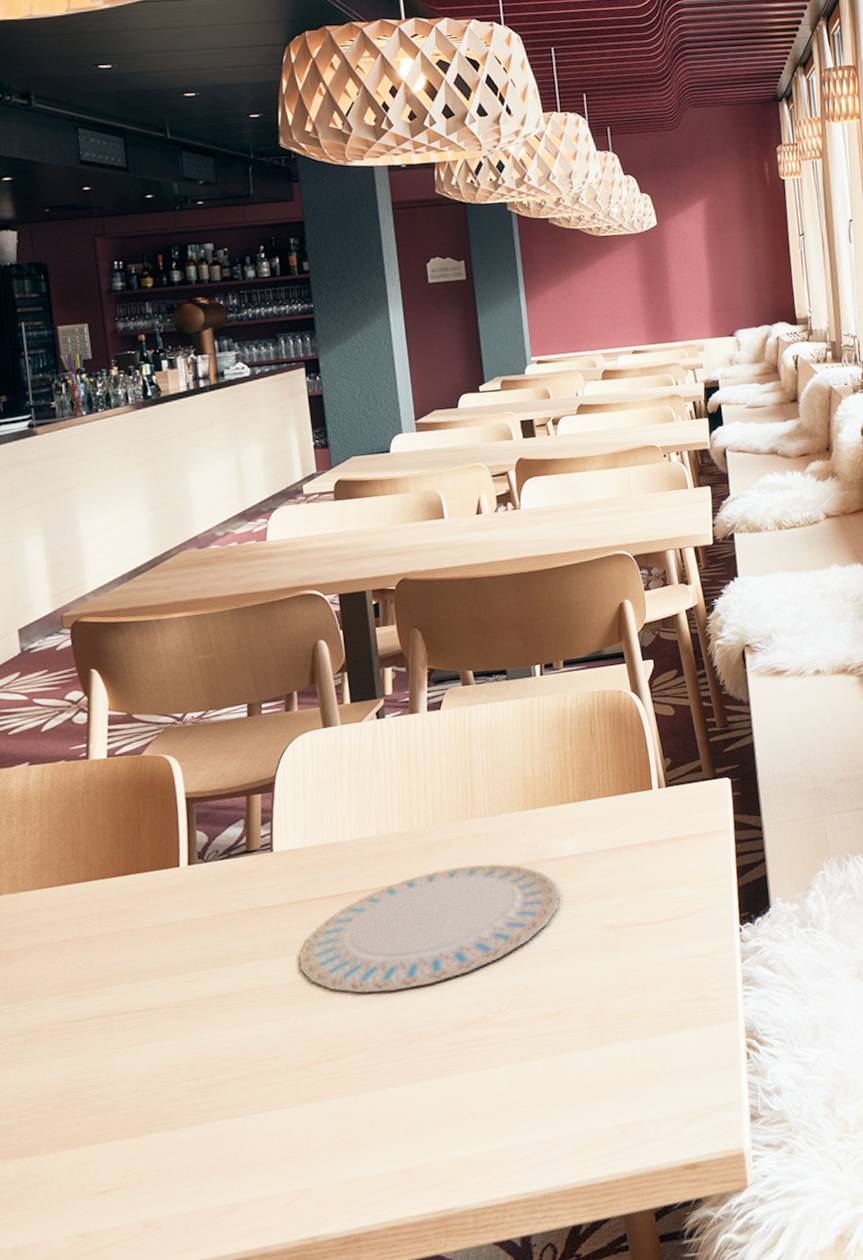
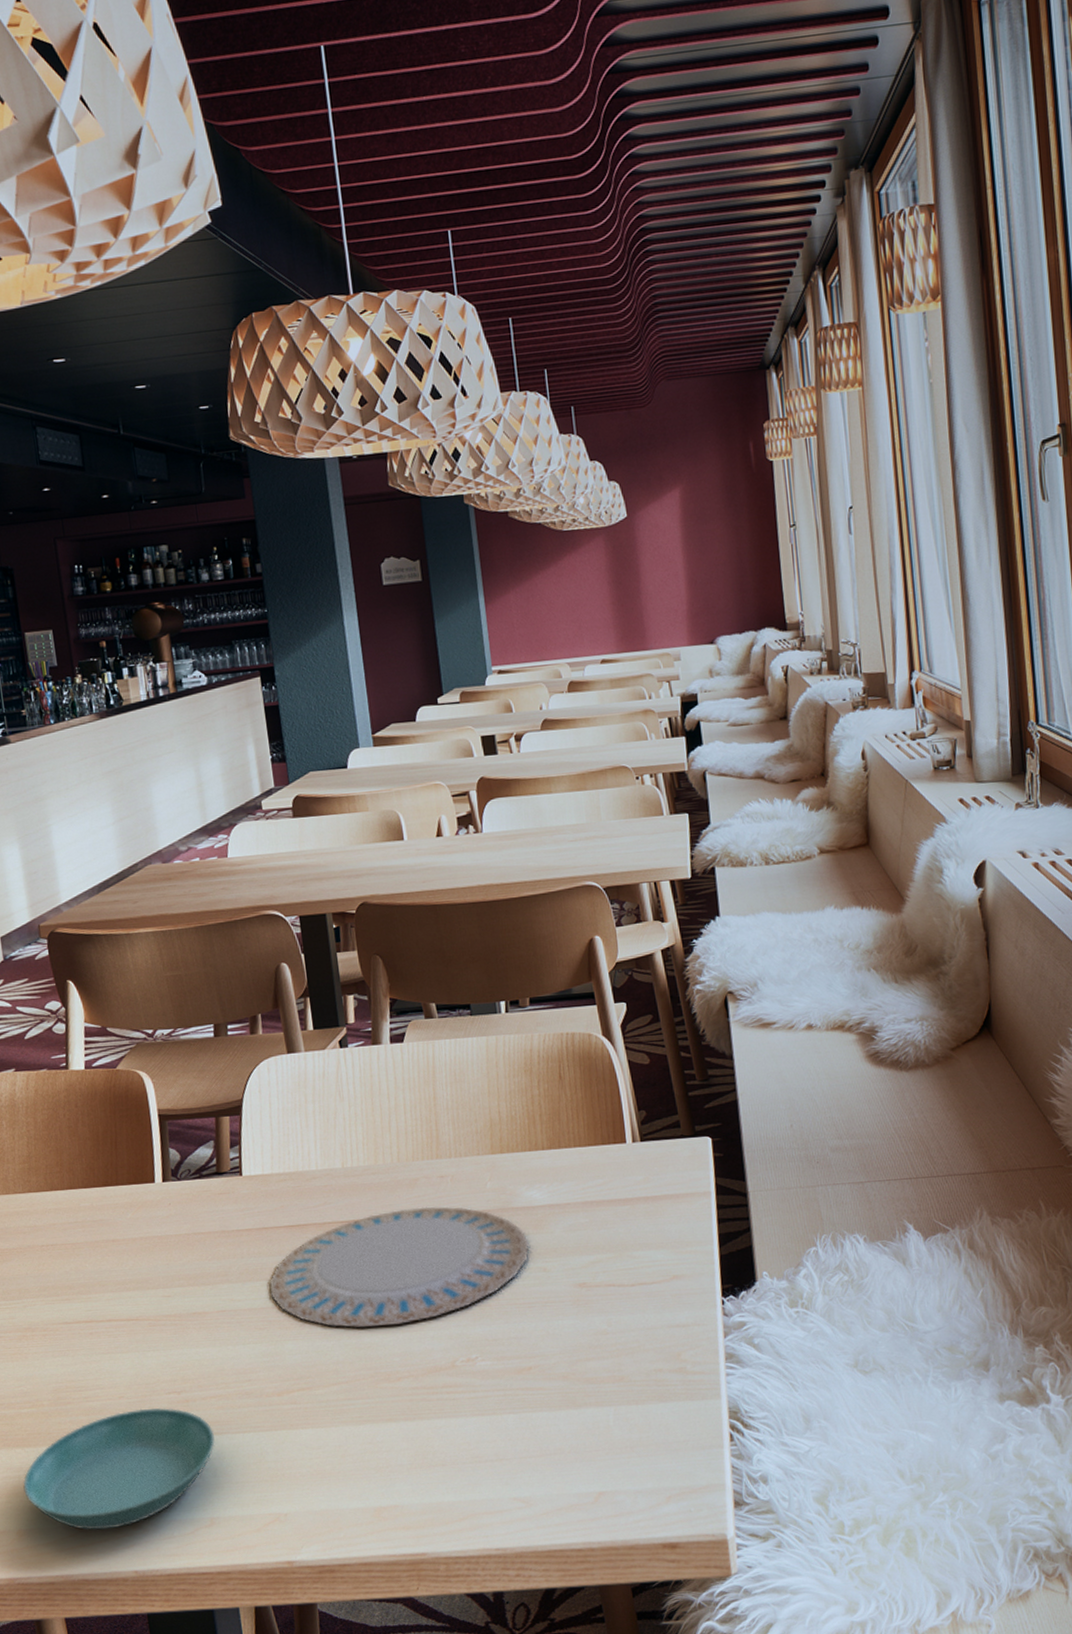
saucer: none [20,1096,236,1237] -> present [23,1407,215,1530]

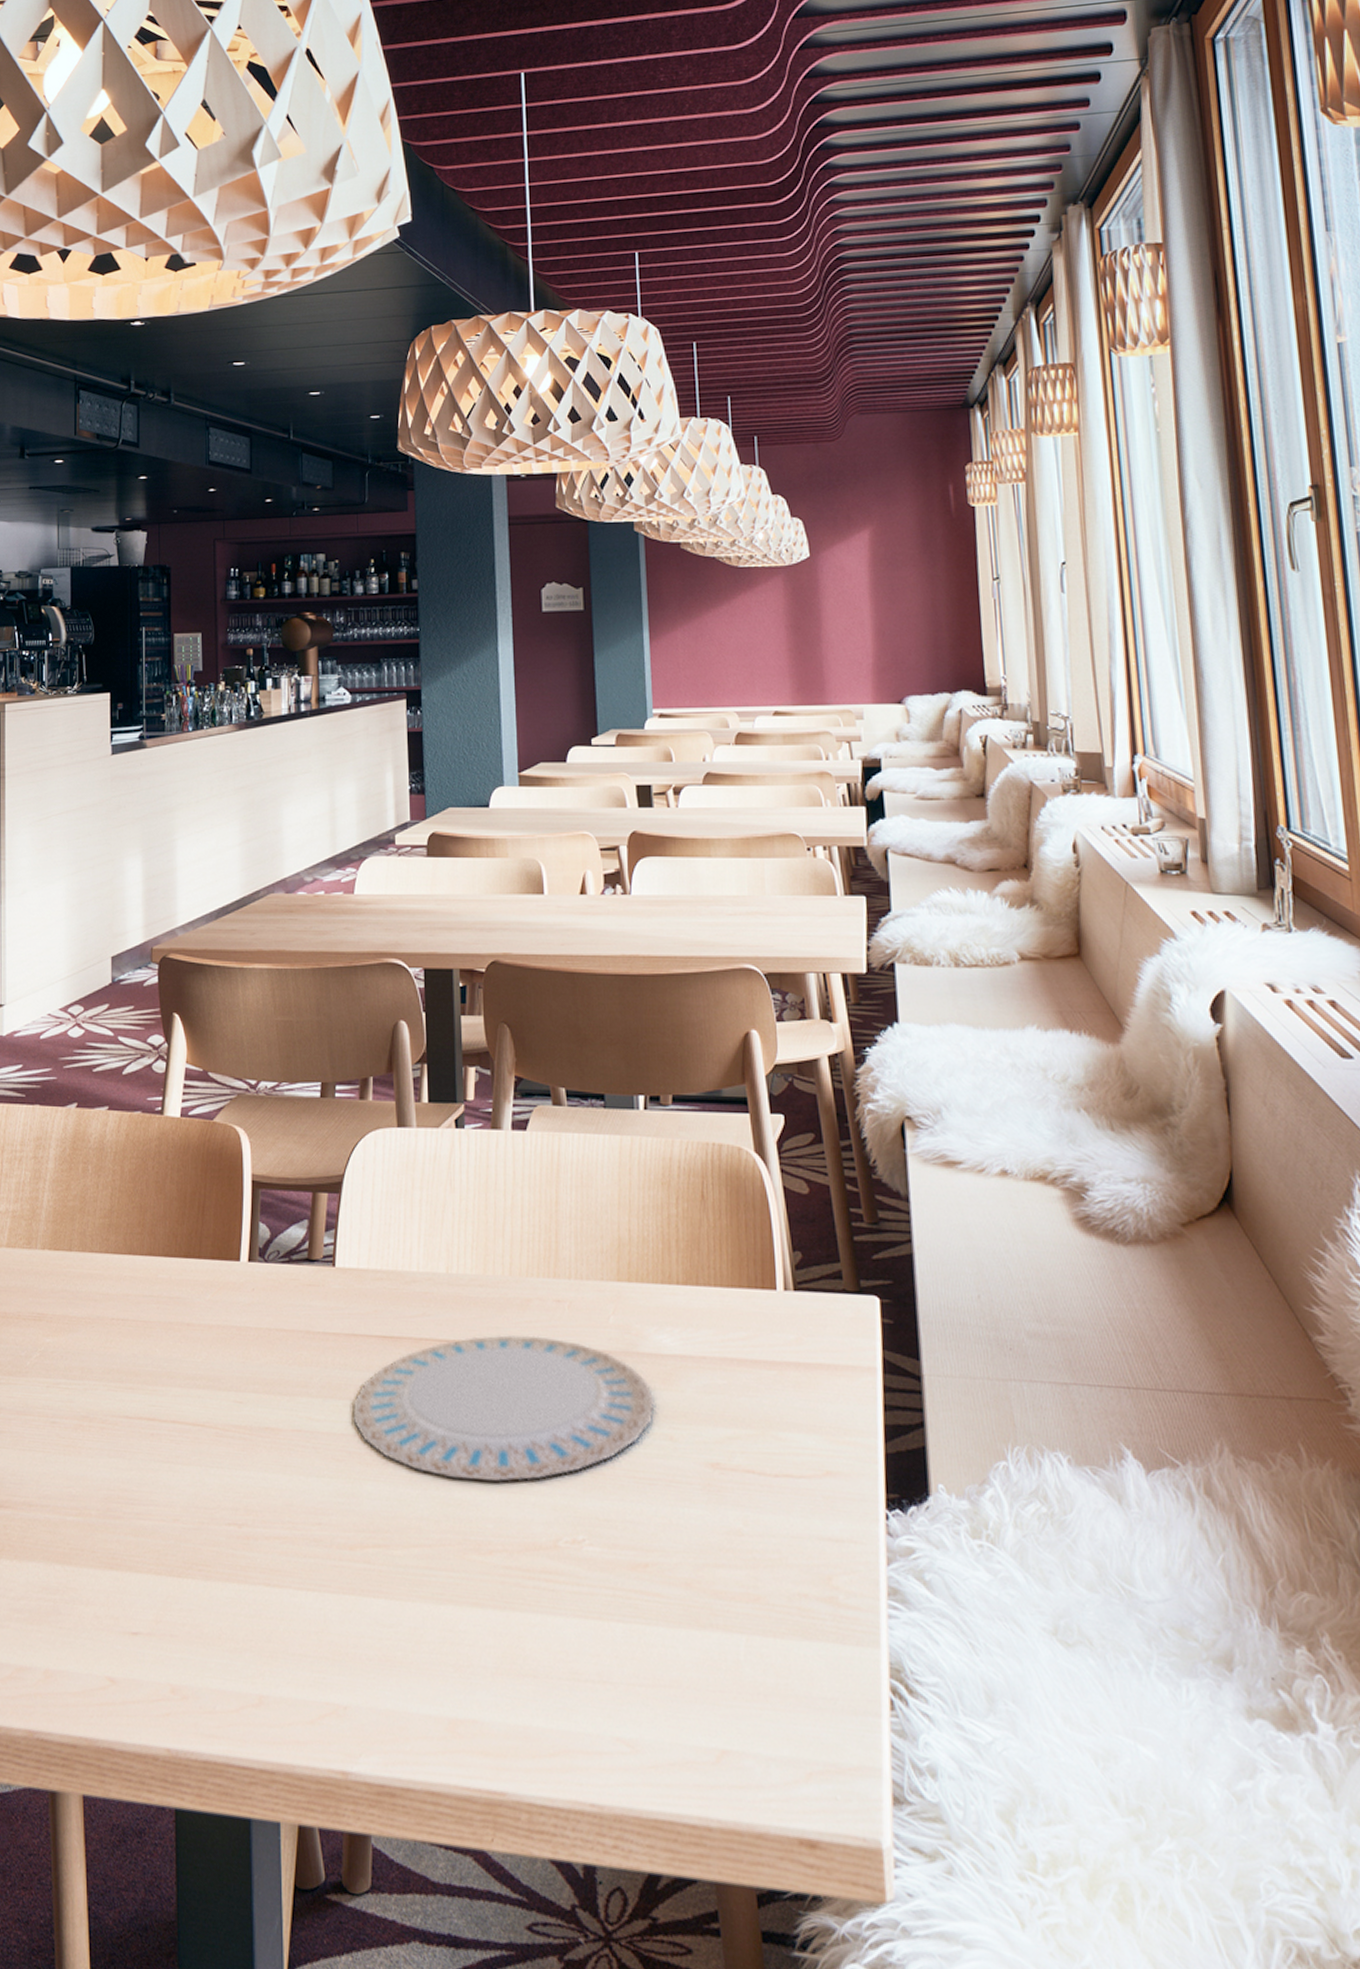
saucer: present [23,1407,215,1530] -> none [57,1538,273,1688]

